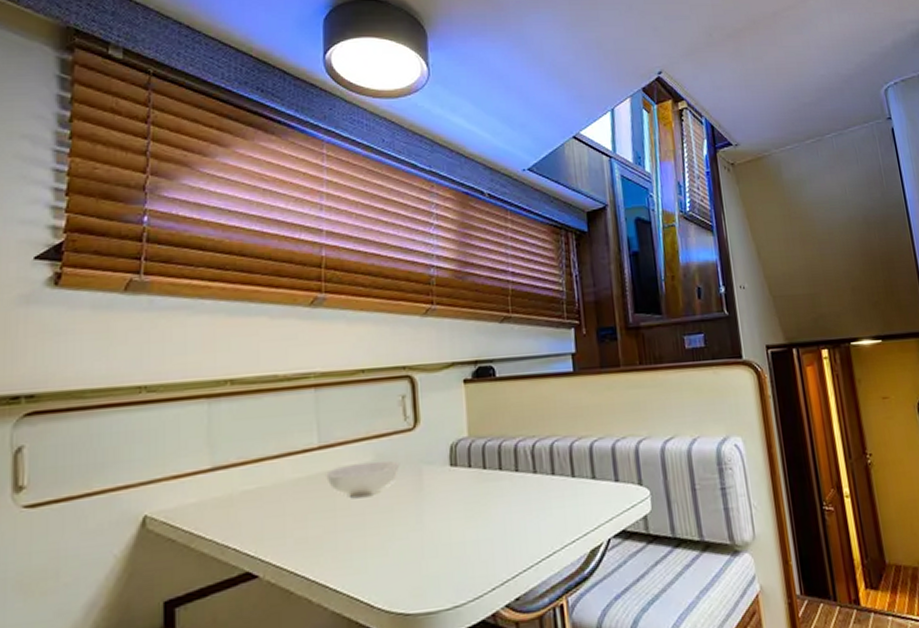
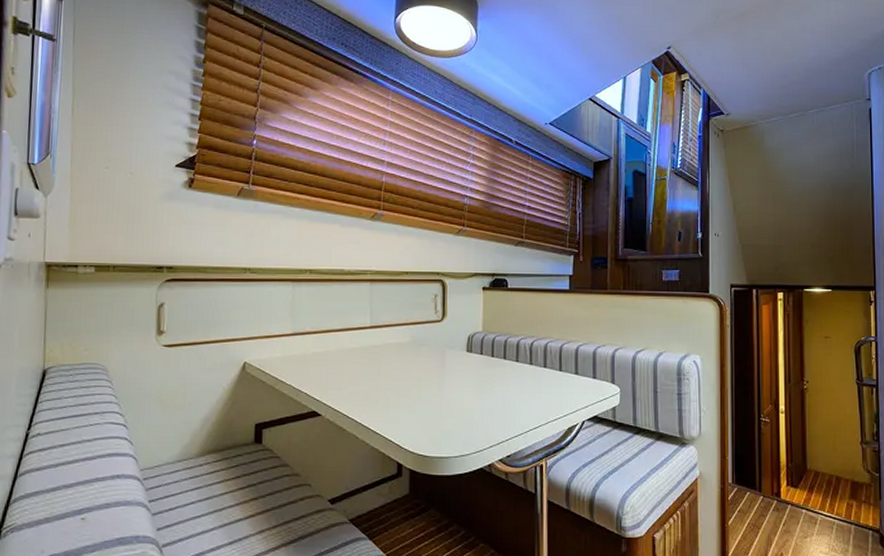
bowl: present [326,460,400,497] -> none [374,341,429,367]

